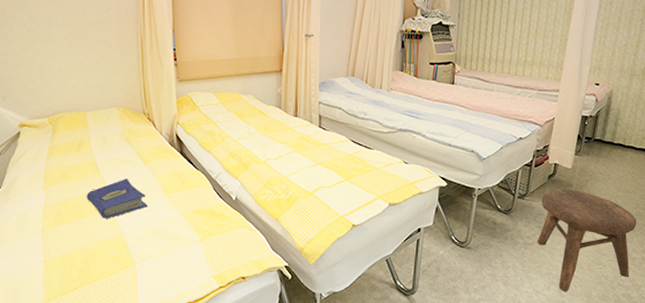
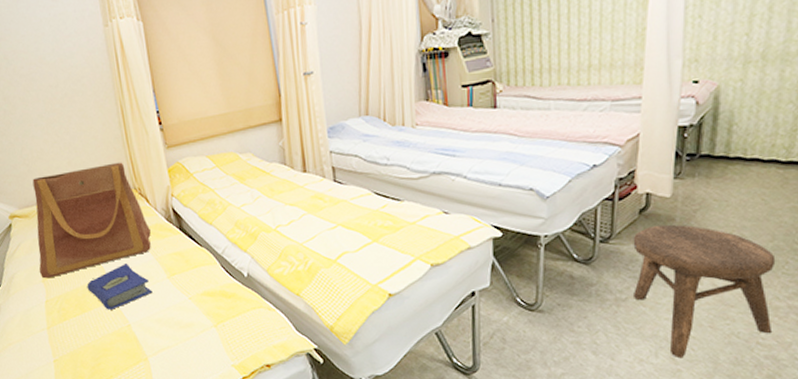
tote bag: none [41,88,153,185] -> present [32,162,151,279]

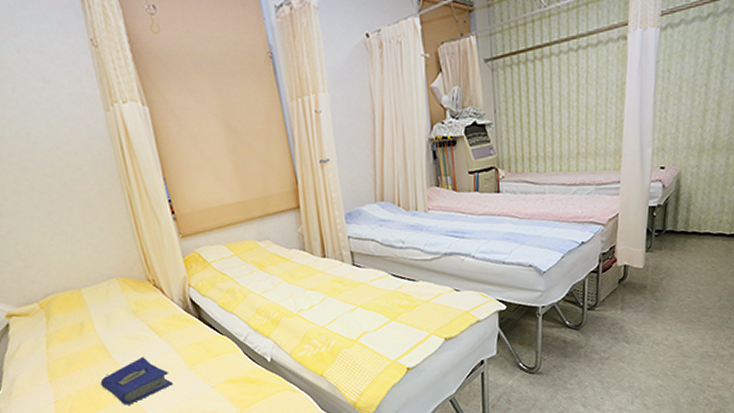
tote bag: present [32,162,151,279] -> none [30,253,169,379]
stool: present [632,224,776,359] -> none [613,291,722,404]

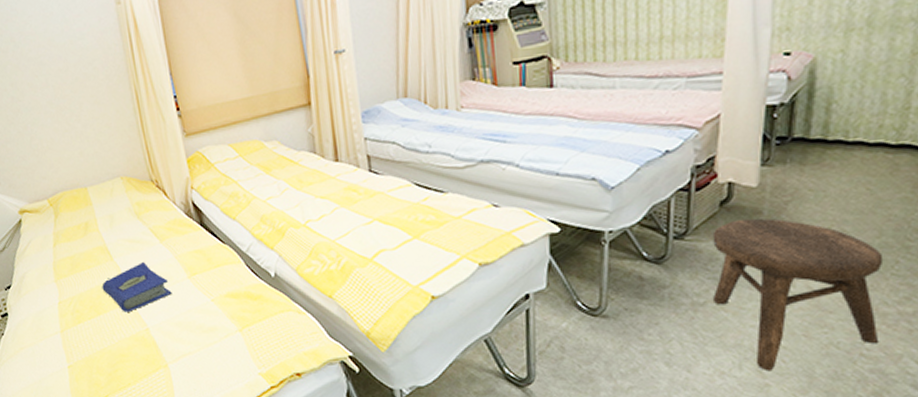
stool: none [613,291,722,404] -> present [712,218,884,372]

